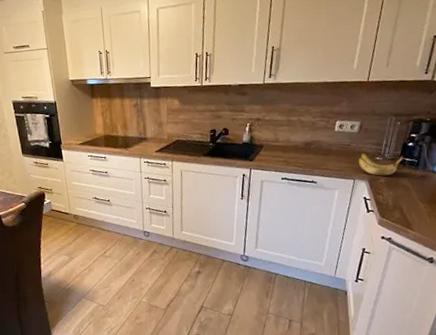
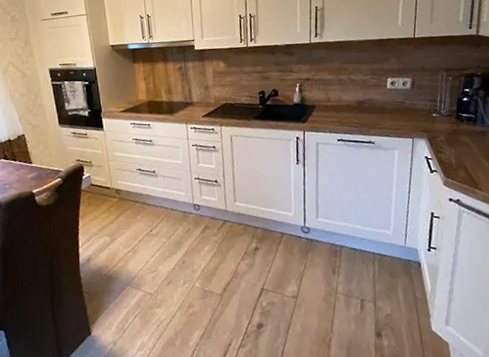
banana: present [358,153,403,176] -> none [414,109,460,133]

